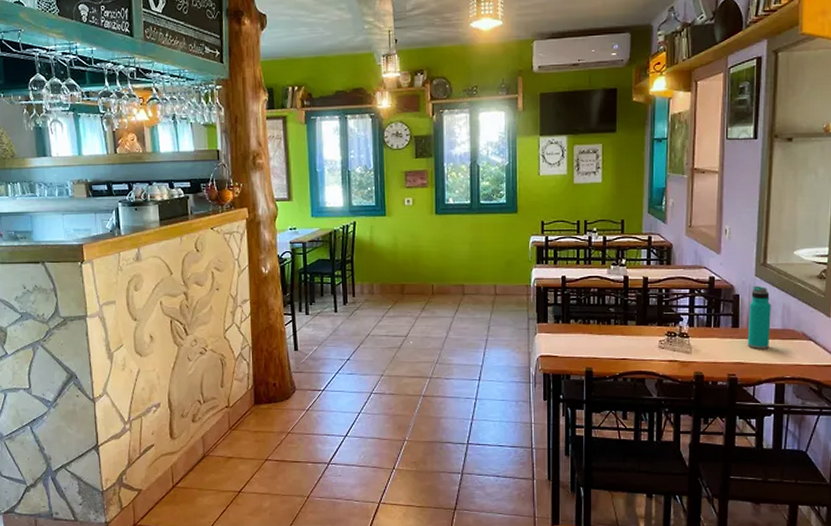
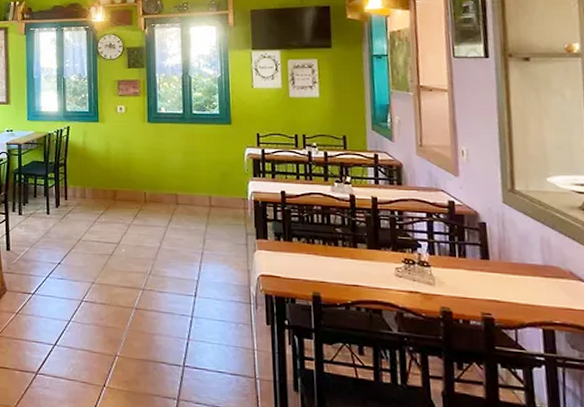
water bottle: present [747,285,771,349] -> none [499,213,530,287]

